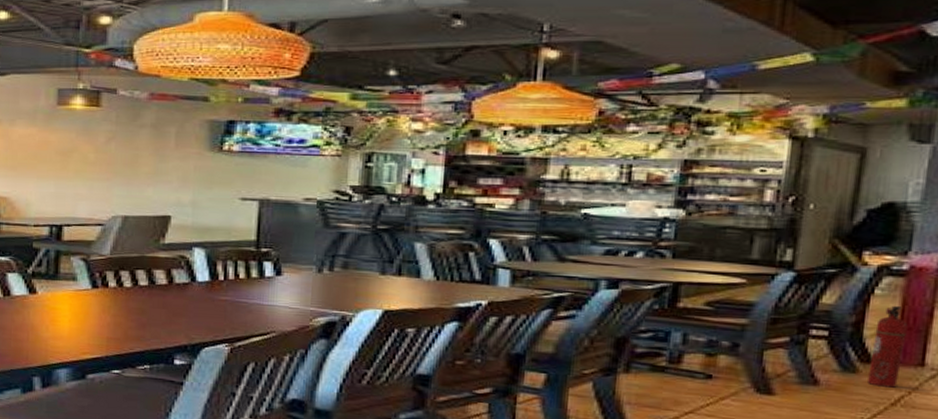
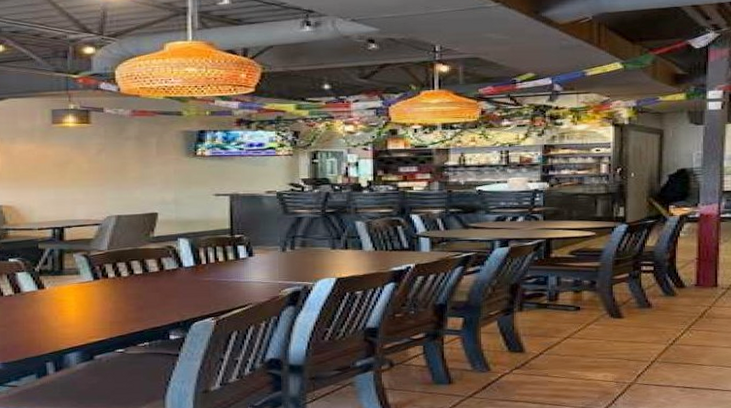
fire extinguisher: present [868,305,908,388] -> none [683,243,703,305]

